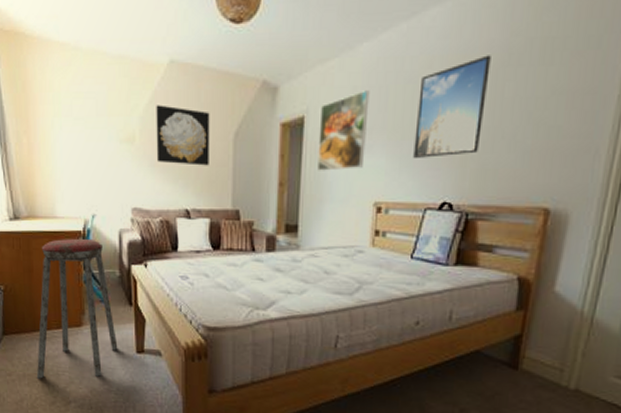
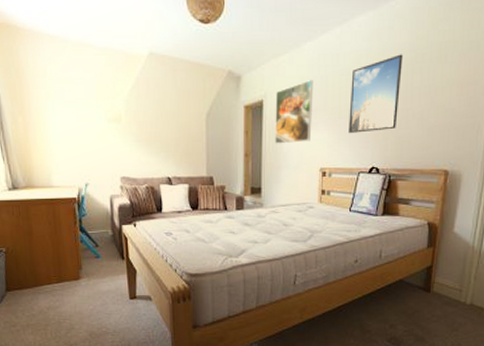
music stool: present [36,238,118,379] -> none [39,204,113,327]
wall art: present [156,105,210,166] -> none [139,90,186,141]

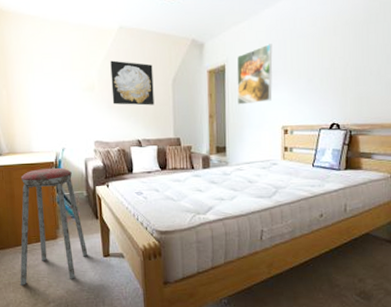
music stool: none [39,204,113,327] -> present [20,167,88,285]
wall art: none [139,90,186,141] -> present [110,60,154,106]
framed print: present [349,54,403,134] -> none [308,15,357,93]

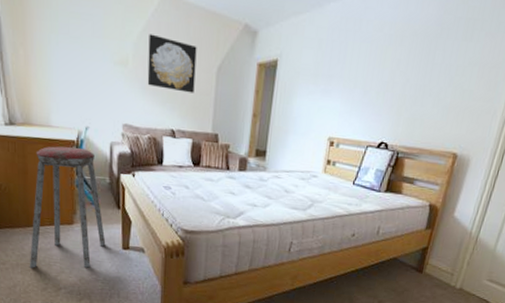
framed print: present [236,44,273,105] -> none [285,43,333,108]

